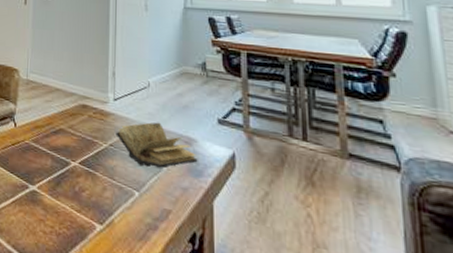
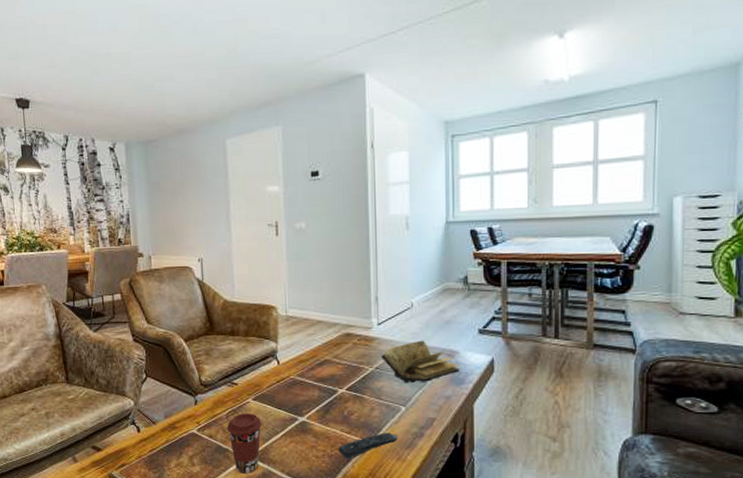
remote control: none [66,217,131,243] -> present [338,432,399,460]

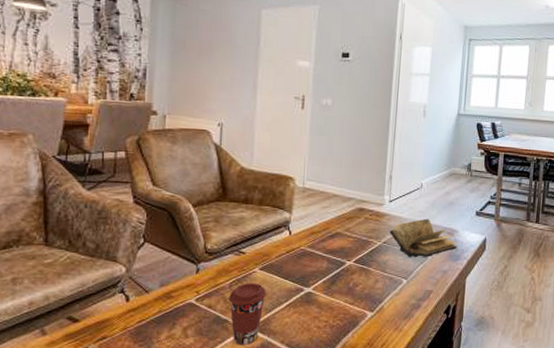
remote control: present [338,432,399,460] -> none [340,304,398,330]

